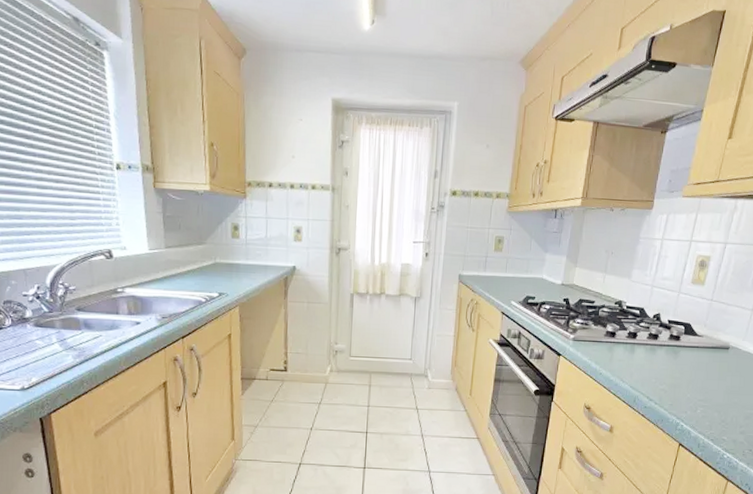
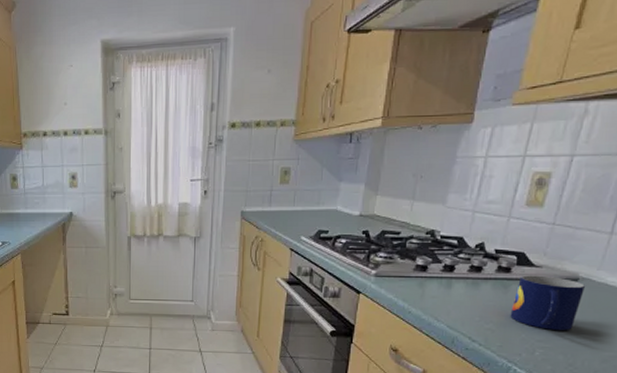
mug: none [679,343,734,391] -> present [510,275,585,330]

